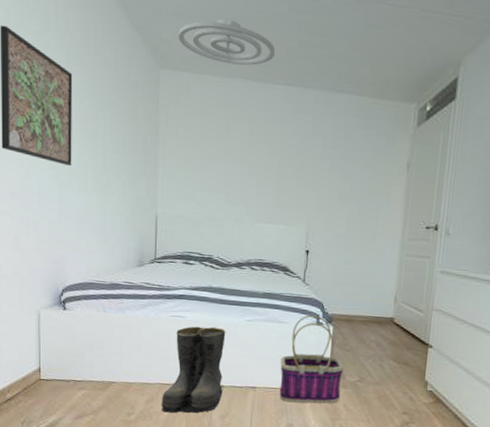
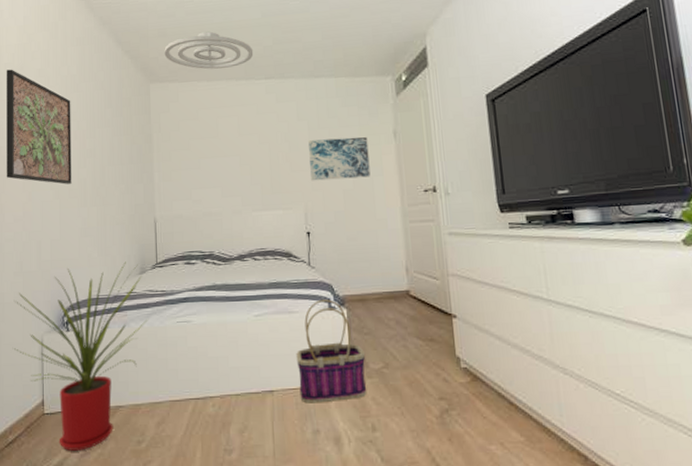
house plant: none [12,251,144,414] -> present [14,261,148,451]
boots: present [161,326,226,413] -> none [173,327,239,435]
wall art: none [317,159,380,206] -> present [309,137,371,181]

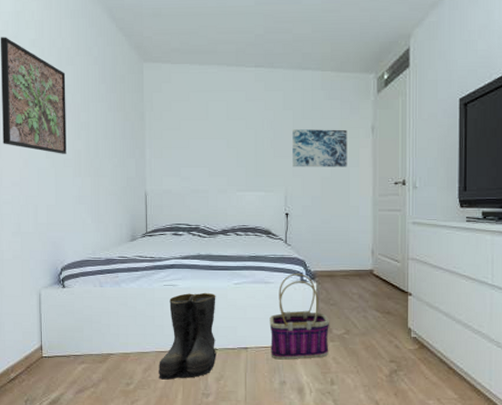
house plant: present [14,261,148,451] -> none [13,229,138,389]
ceiling light fixture: present [164,31,254,70] -> none [158,15,245,53]
boots: none [173,327,239,435] -> present [159,292,218,380]

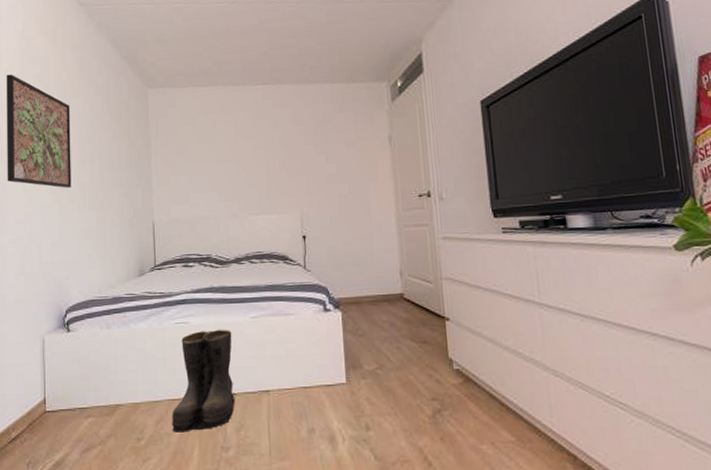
basket: present [269,273,330,360] -> none [292,301,361,403]
wall art: present [293,129,347,167] -> none [305,142,366,186]

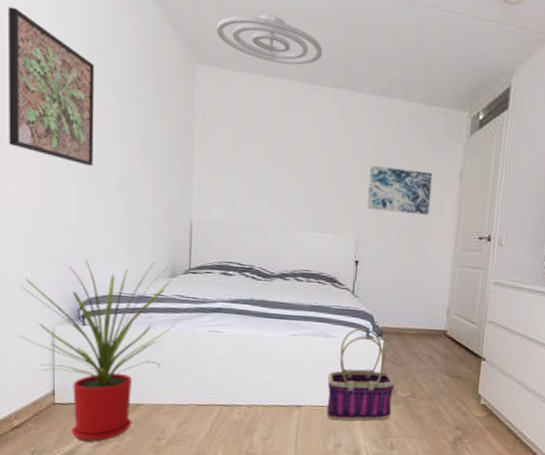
house plant: none [16,264,147,447] -> present [20,260,176,441]
ceiling light fixture: none [162,37,250,75] -> present [216,14,323,65]
boots: present [172,329,236,433] -> none [196,341,269,436]
basket: none [292,301,361,403] -> present [326,327,395,421]
wall art: none [305,142,366,186] -> present [367,166,433,215]

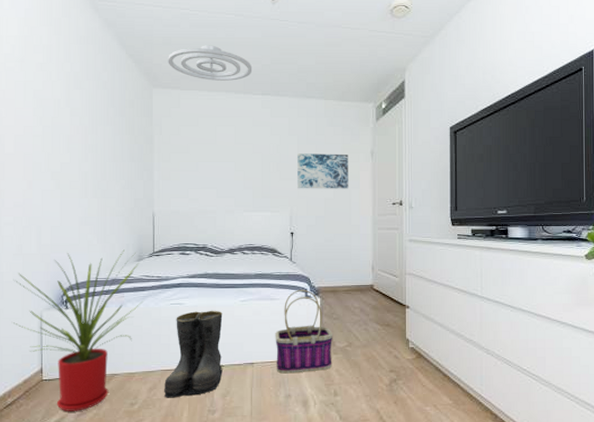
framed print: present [7,7,95,166] -> none [5,60,74,176]
boots: none [196,341,269,436] -> present [164,310,224,398]

